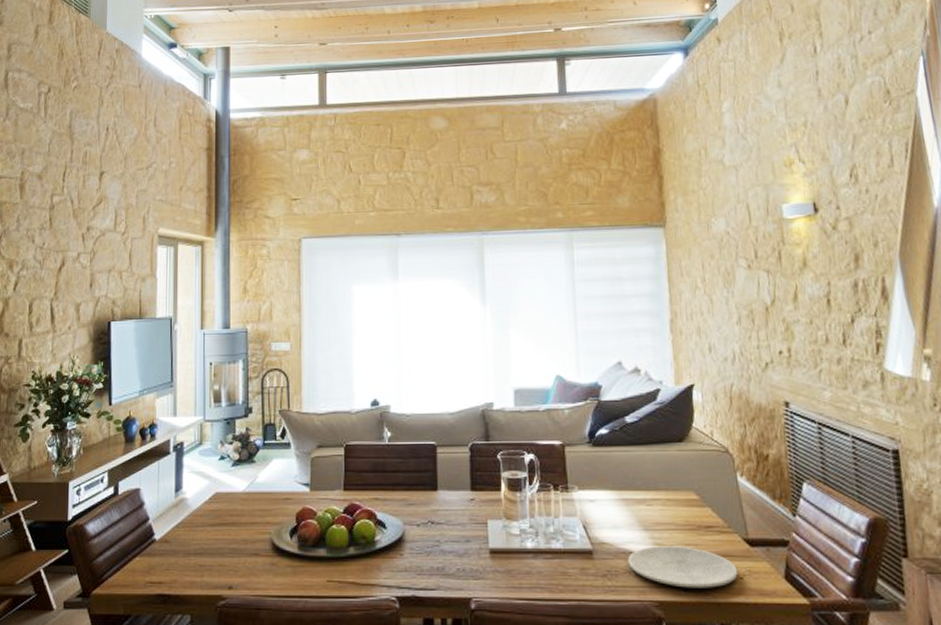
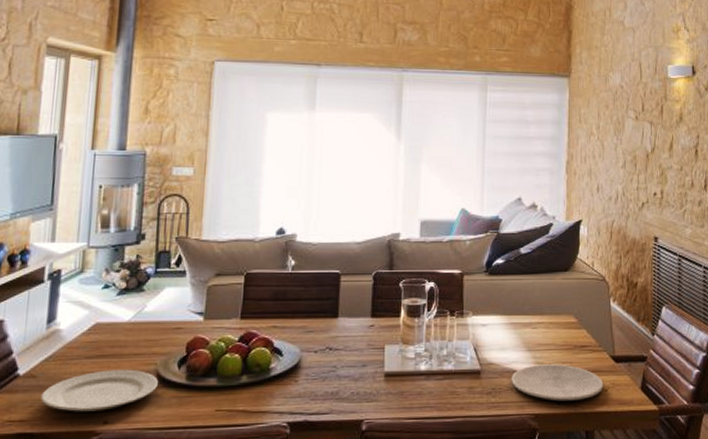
plate: none [175,537,274,577] -> present [41,369,159,412]

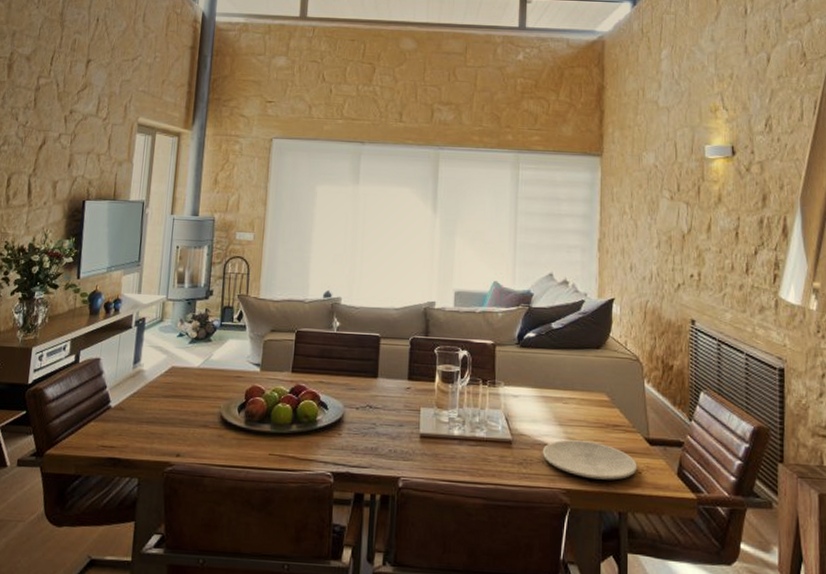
plate: present [41,369,159,412] -> none [127,409,222,445]

